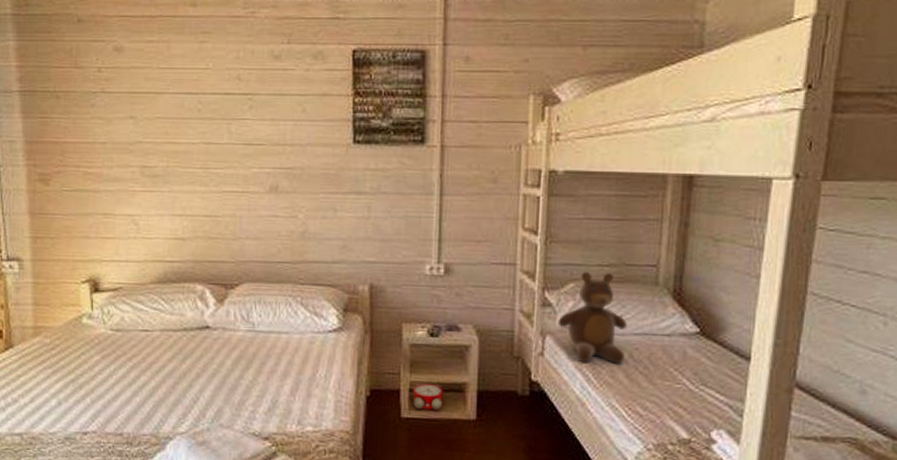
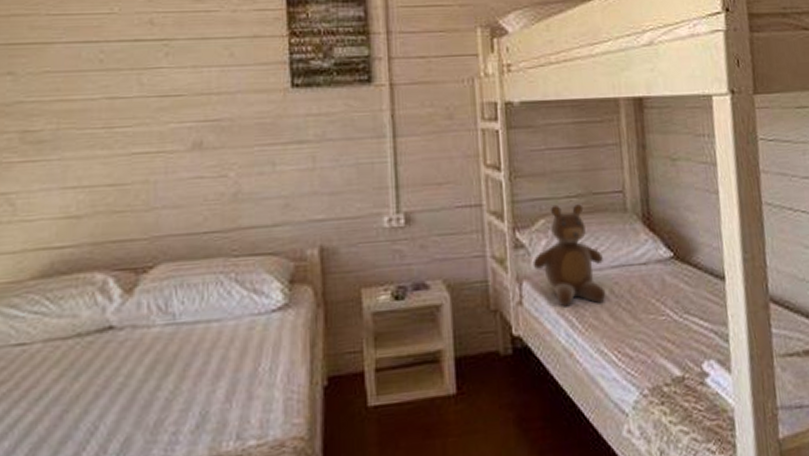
alarm clock: present [412,383,443,411] -> none [379,358,416,393]

